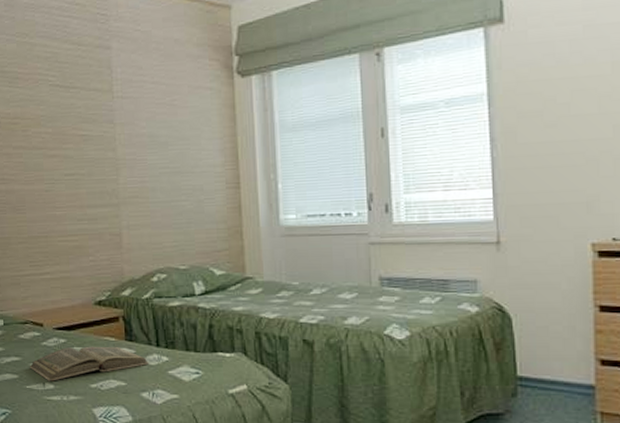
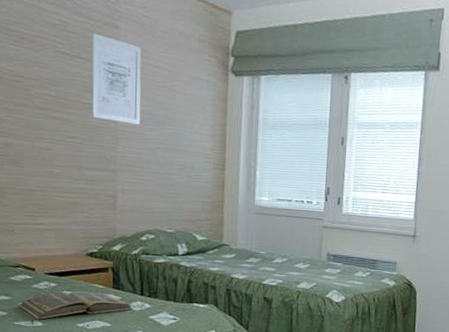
wall art: none [84,58,141,151] -> present [91,33,142,125]

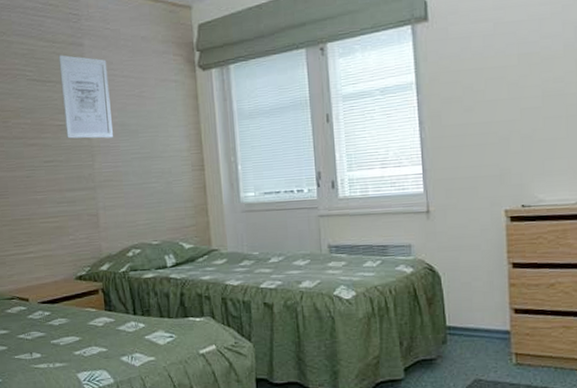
book: present [19,291,132,320] -> none [17,317,127,351]

